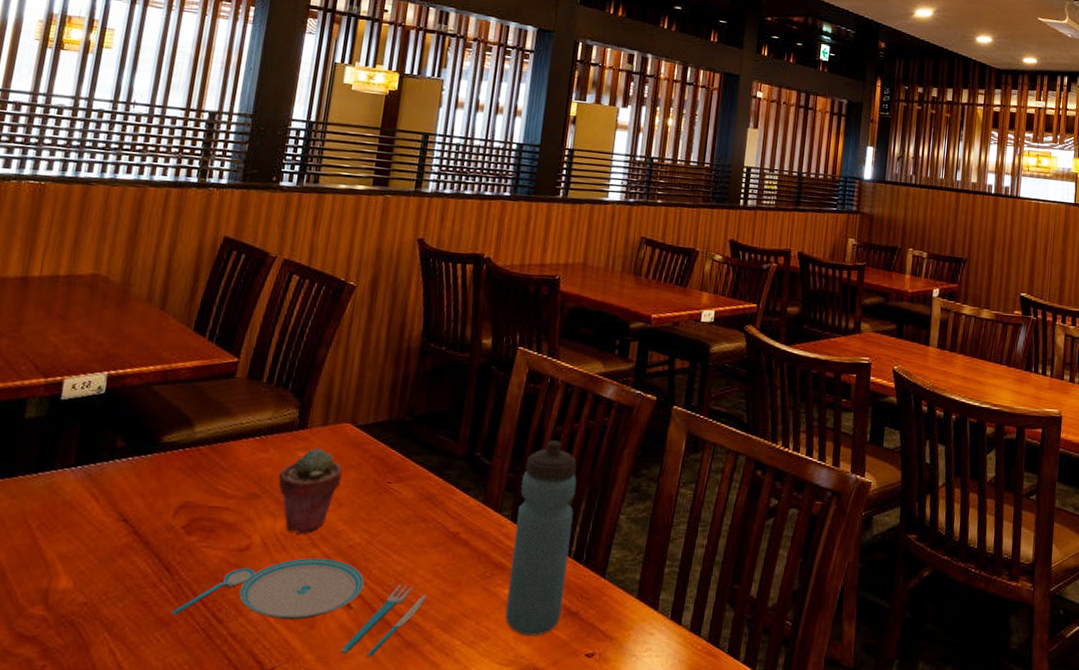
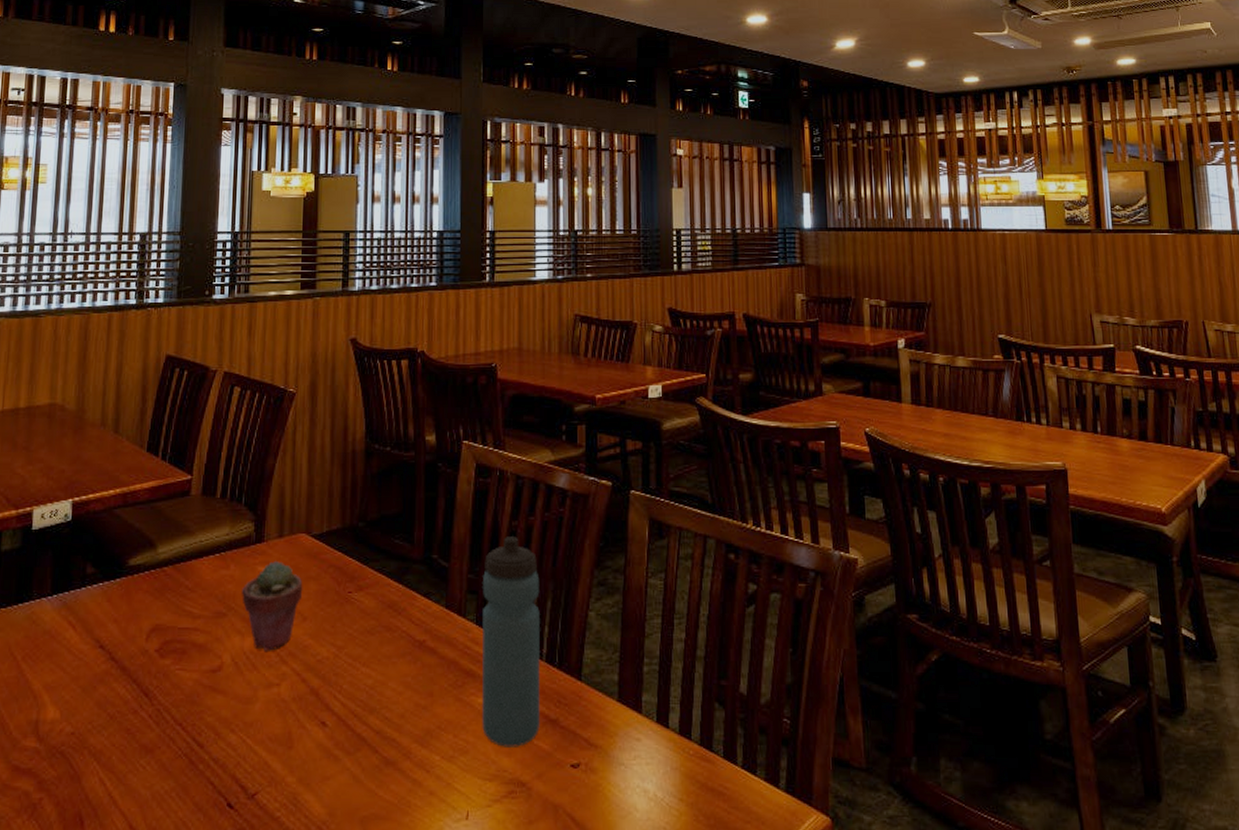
plate: present [171,558,426,658] -> none [154,675,399,778]

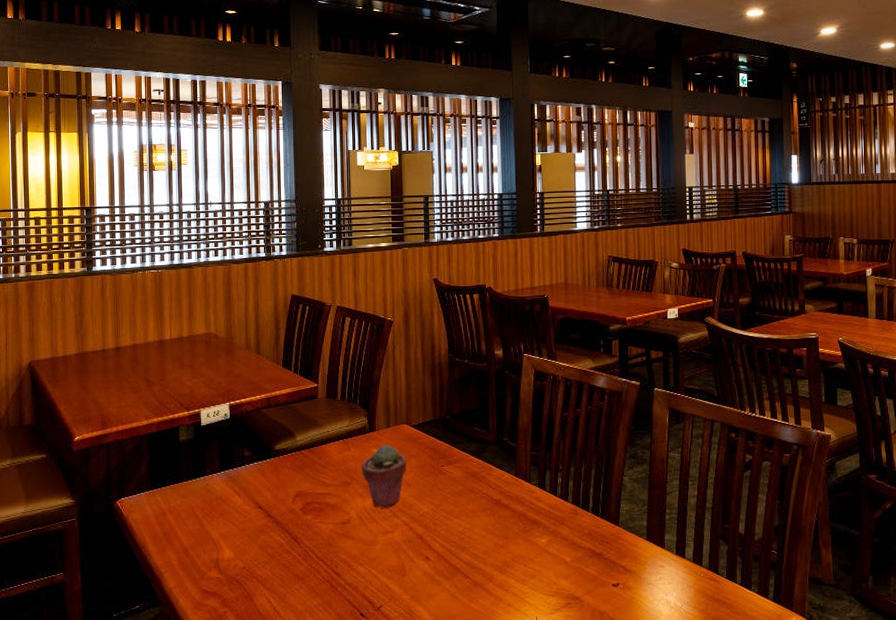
water bottle: present [482,536,540,747] -> none [542,424,588,573]

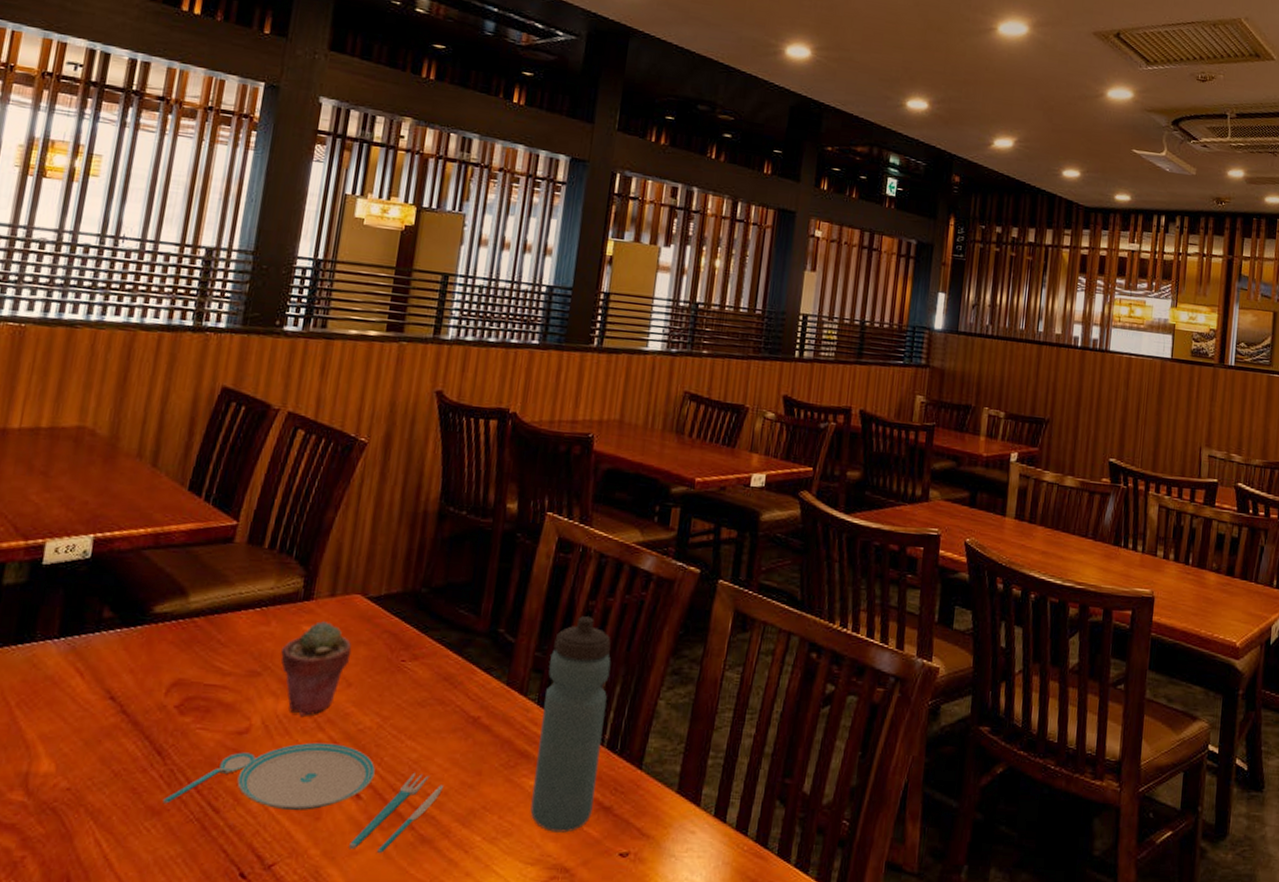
plate: none [304,525,483,596] -> present [163,742,443,854]
water bottle: none [542,424,588,573] -> present [530,616,611,833]

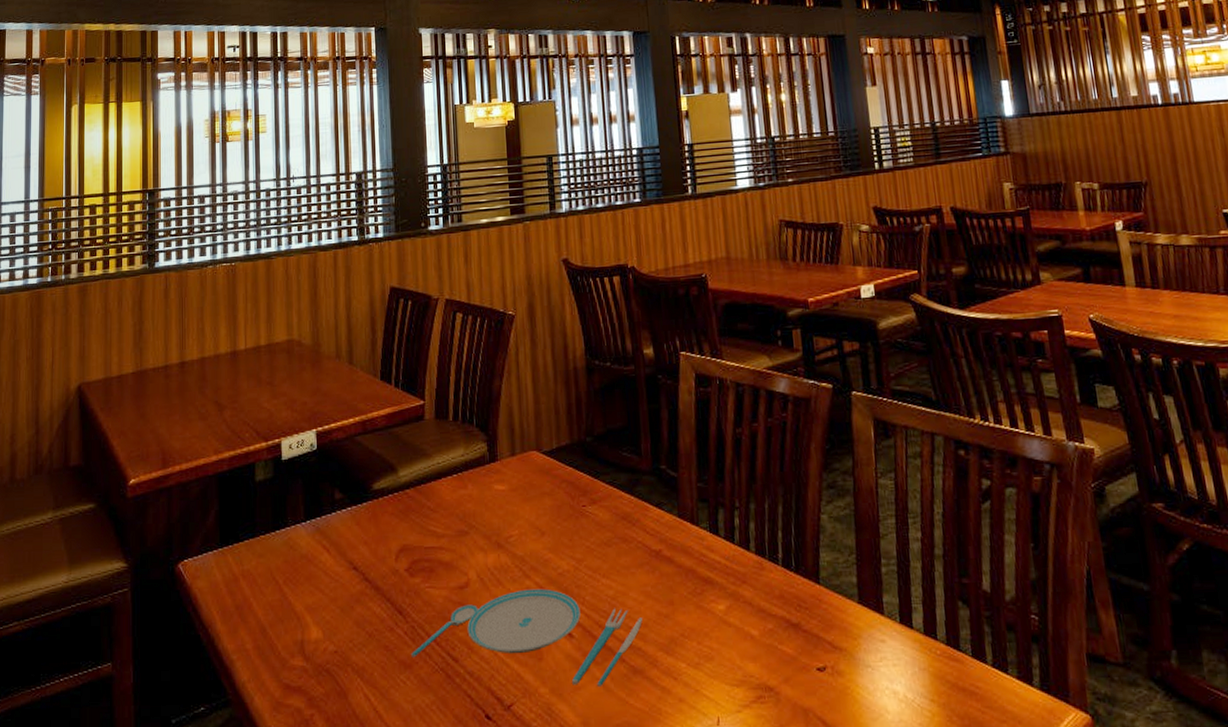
potted succulent: present [280,621,352,716] -> none [481,479,539,567]
water bottle: present [530,616,611,833] -> none [712,443,783,653]

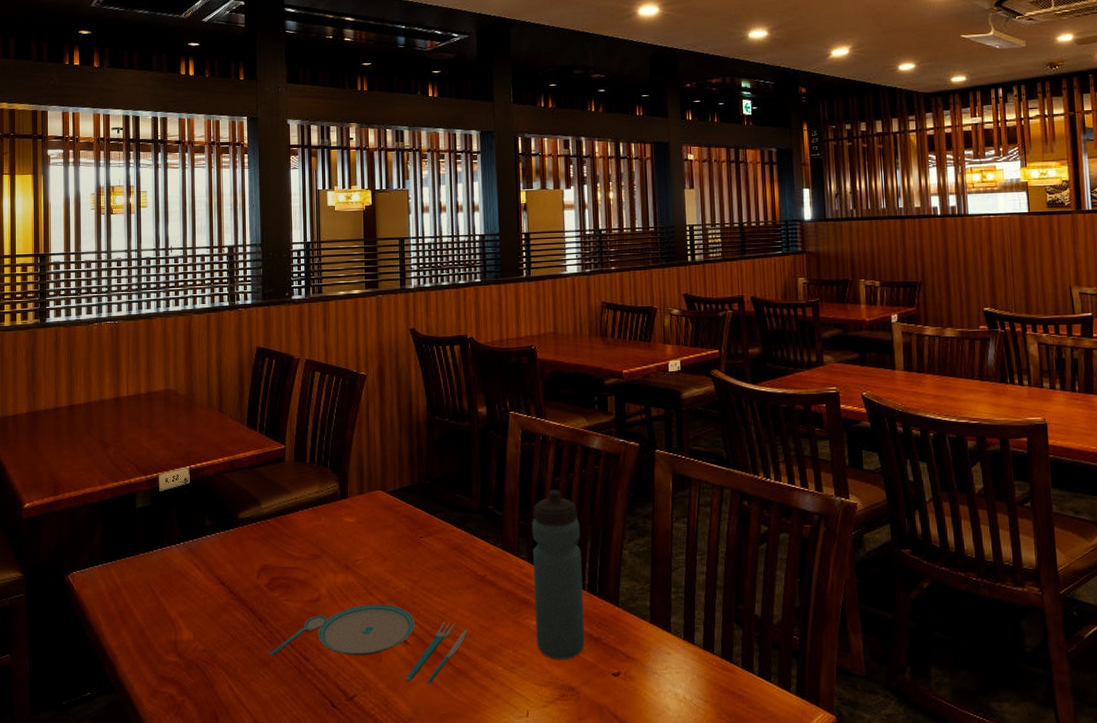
water bottle: none [712,443,783,653] -> present [532,490,585,660]

